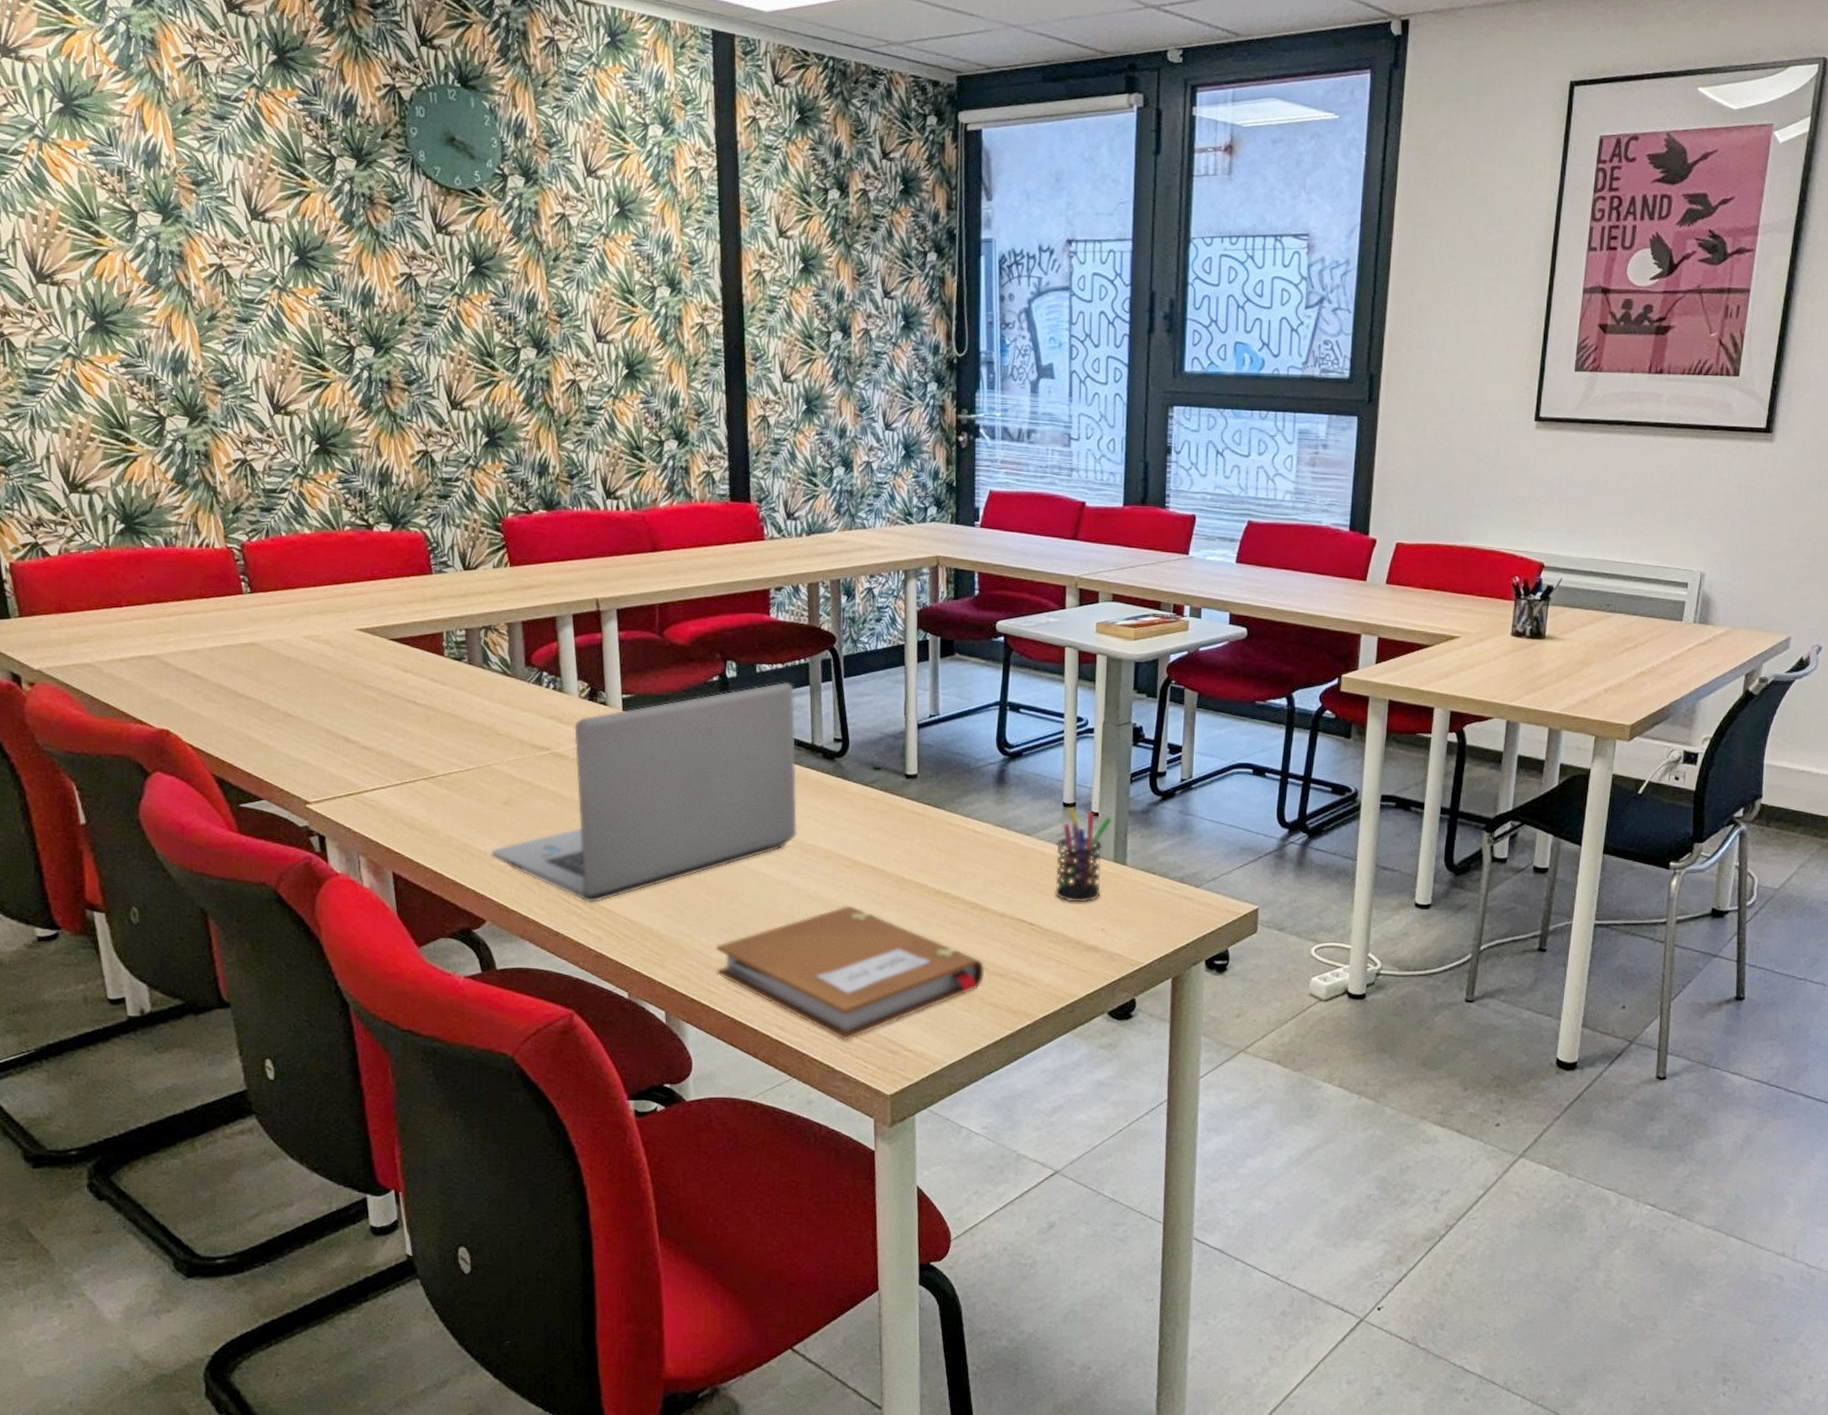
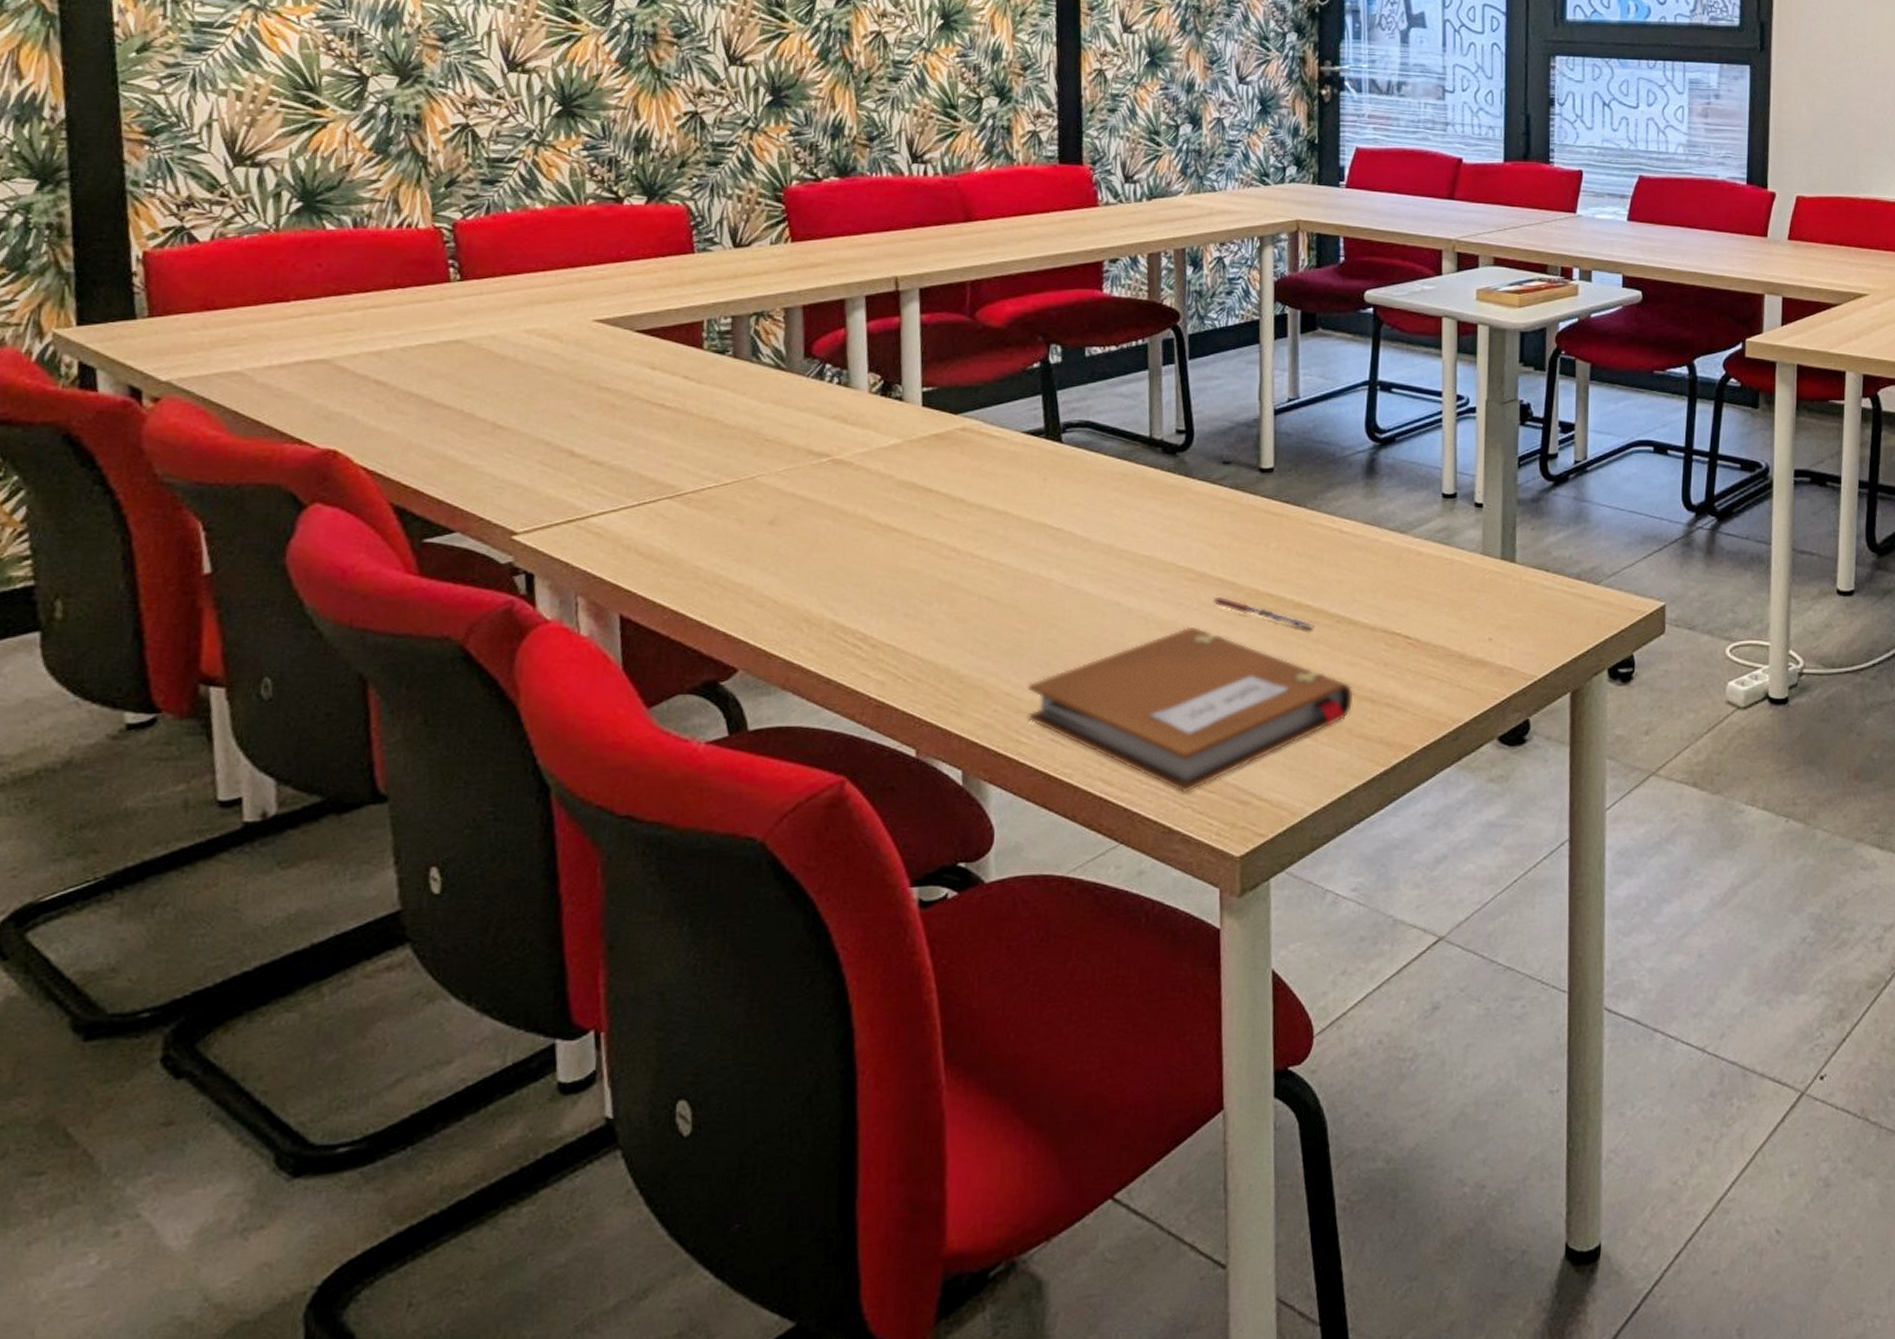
laptop: present [490,682,798,903] -> none [748,367,1131,641]
pen: none [866,881,953,913] -> present [1213,596,1315,630]
pen holder: present [1055,806,1112,903] -> none [1434,497,1498,609]

